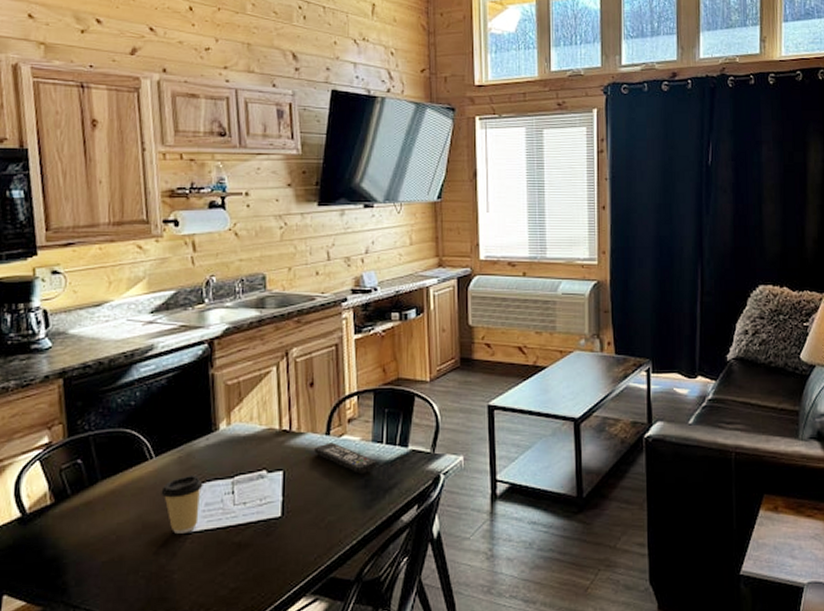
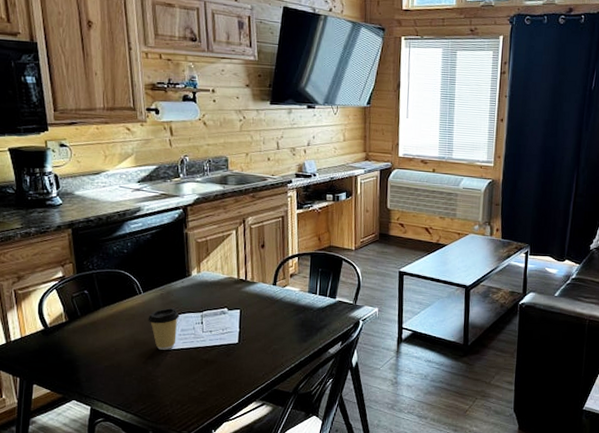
remote control: present [314,442,377,473] -> none [264,291,312,316]

